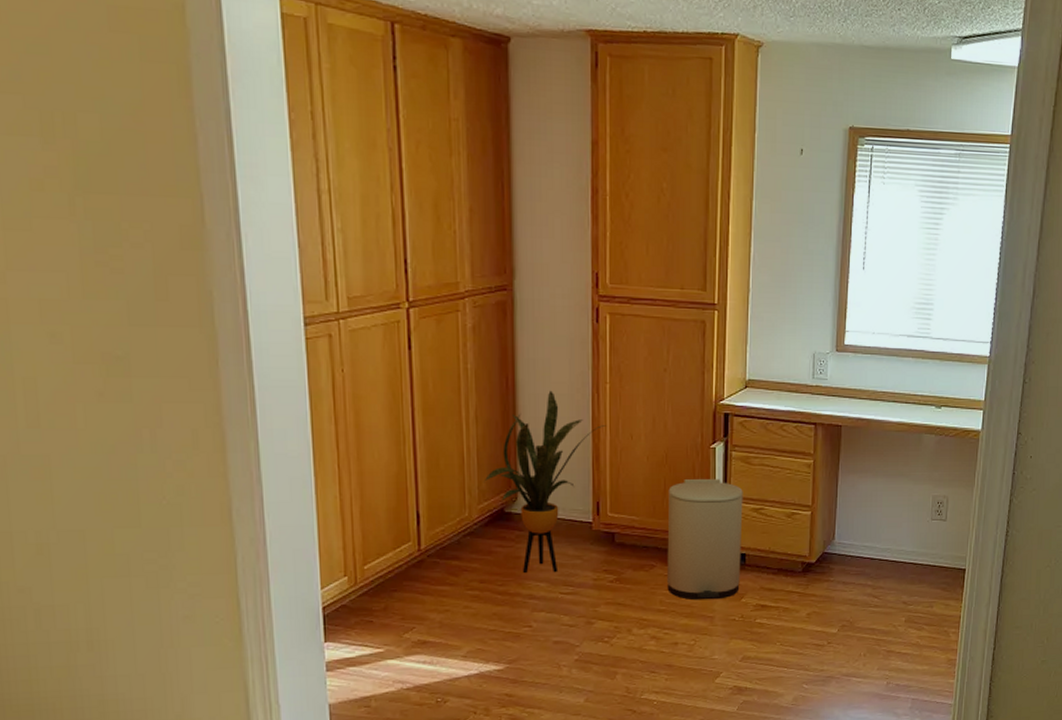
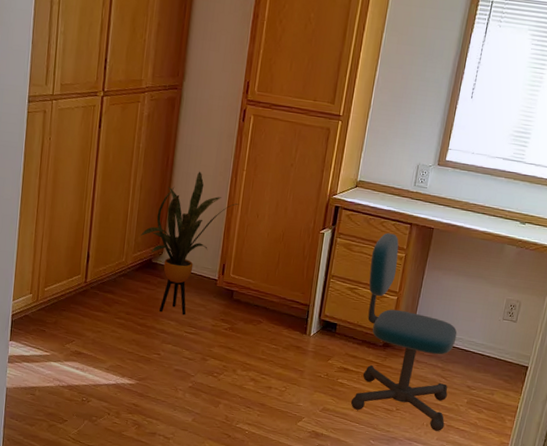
pedal bin: present [667,479,743,600] -> none [269,256,342,358]
office chair: none [774,437,884,660] -> present [350,232,457,431]

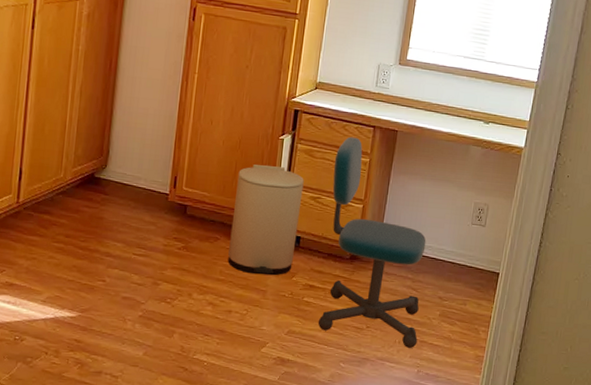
house plant: present [139,171,239,316] -> none [80,75,191,235]
pedal bin: none [269,256,342,358] -> present [228,164,304,276]

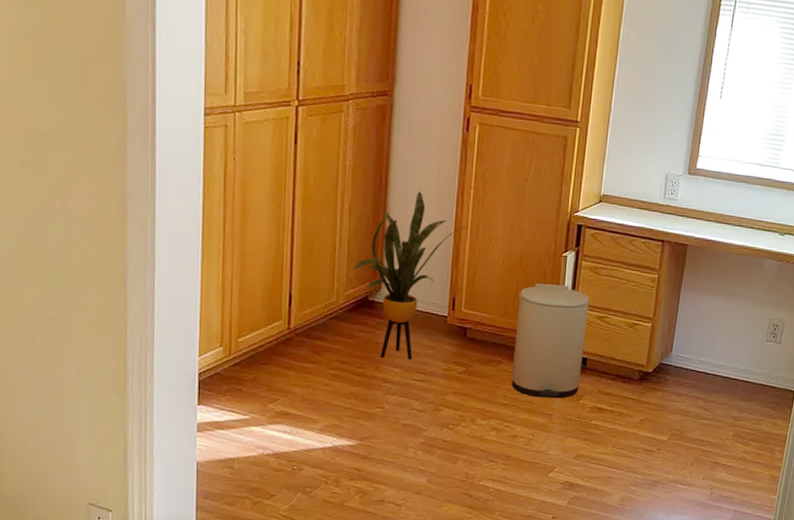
house plant: none [80,75,191,235] -> present [352,191,468,360]
office chair: present [318,137,426,348] -> none [607,252,719,470]

